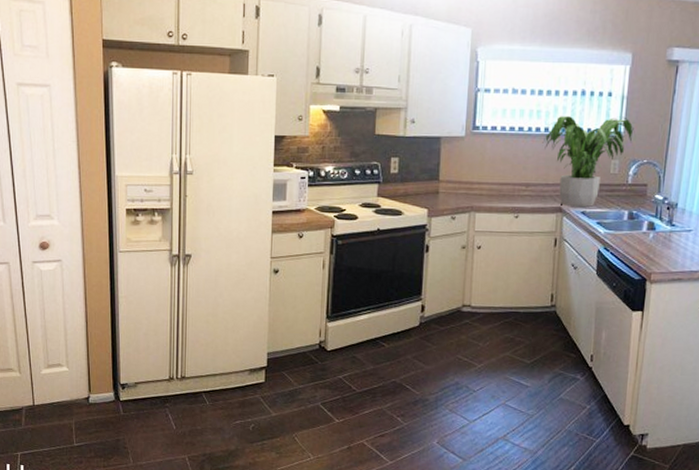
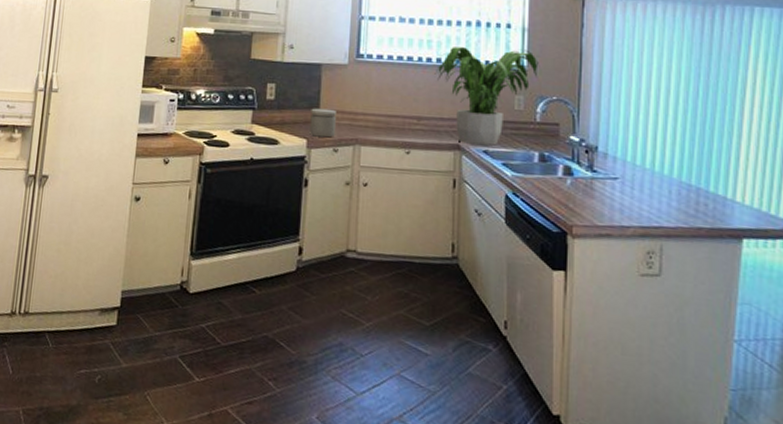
jar: none [430,179,454,207] -> present [309,108,336,138]

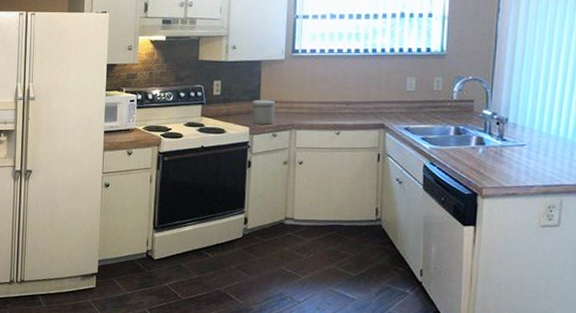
potted plant: present [433,47,540,146] -> none [361,36,458,123]

